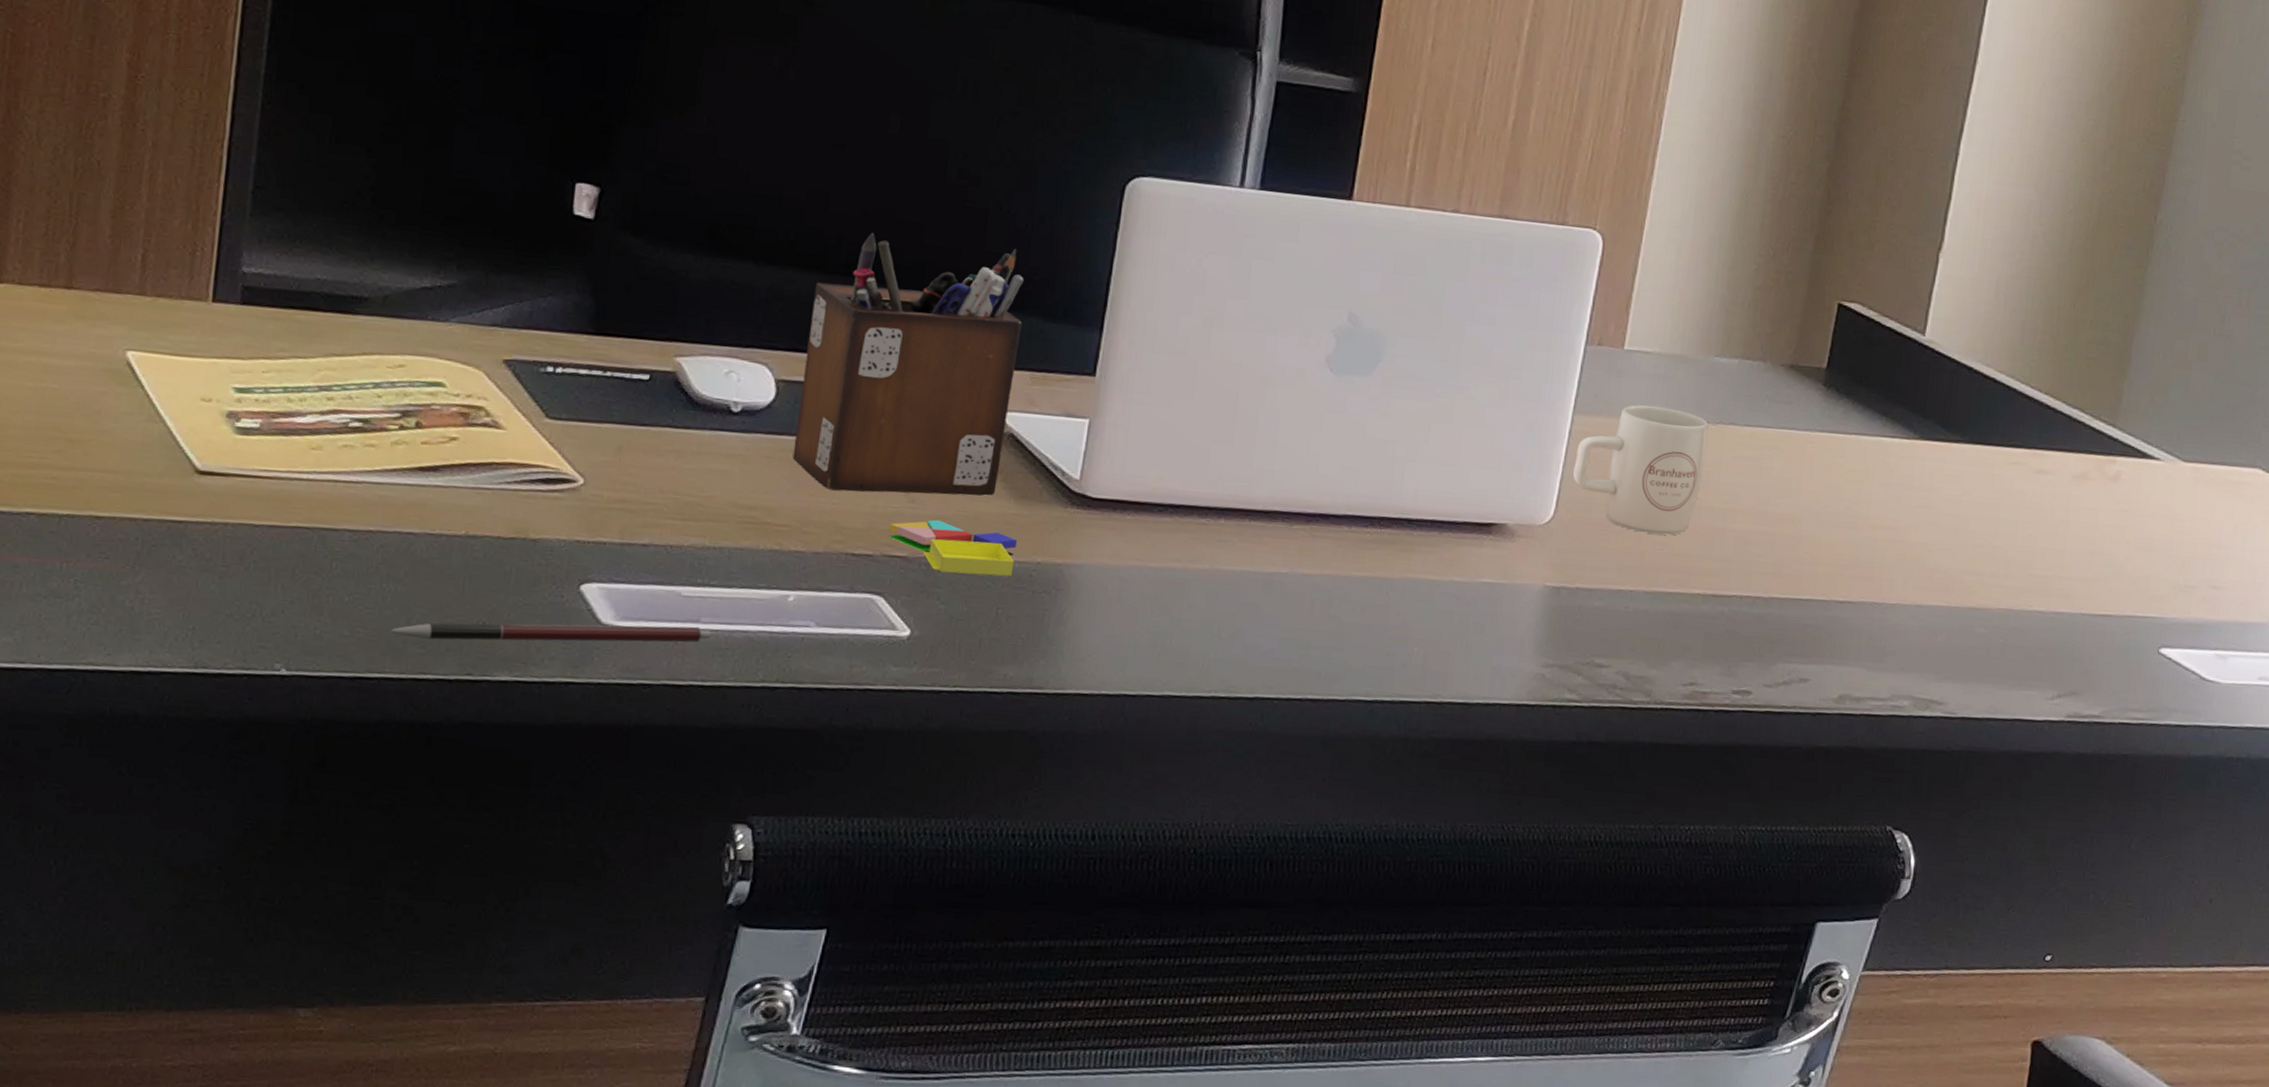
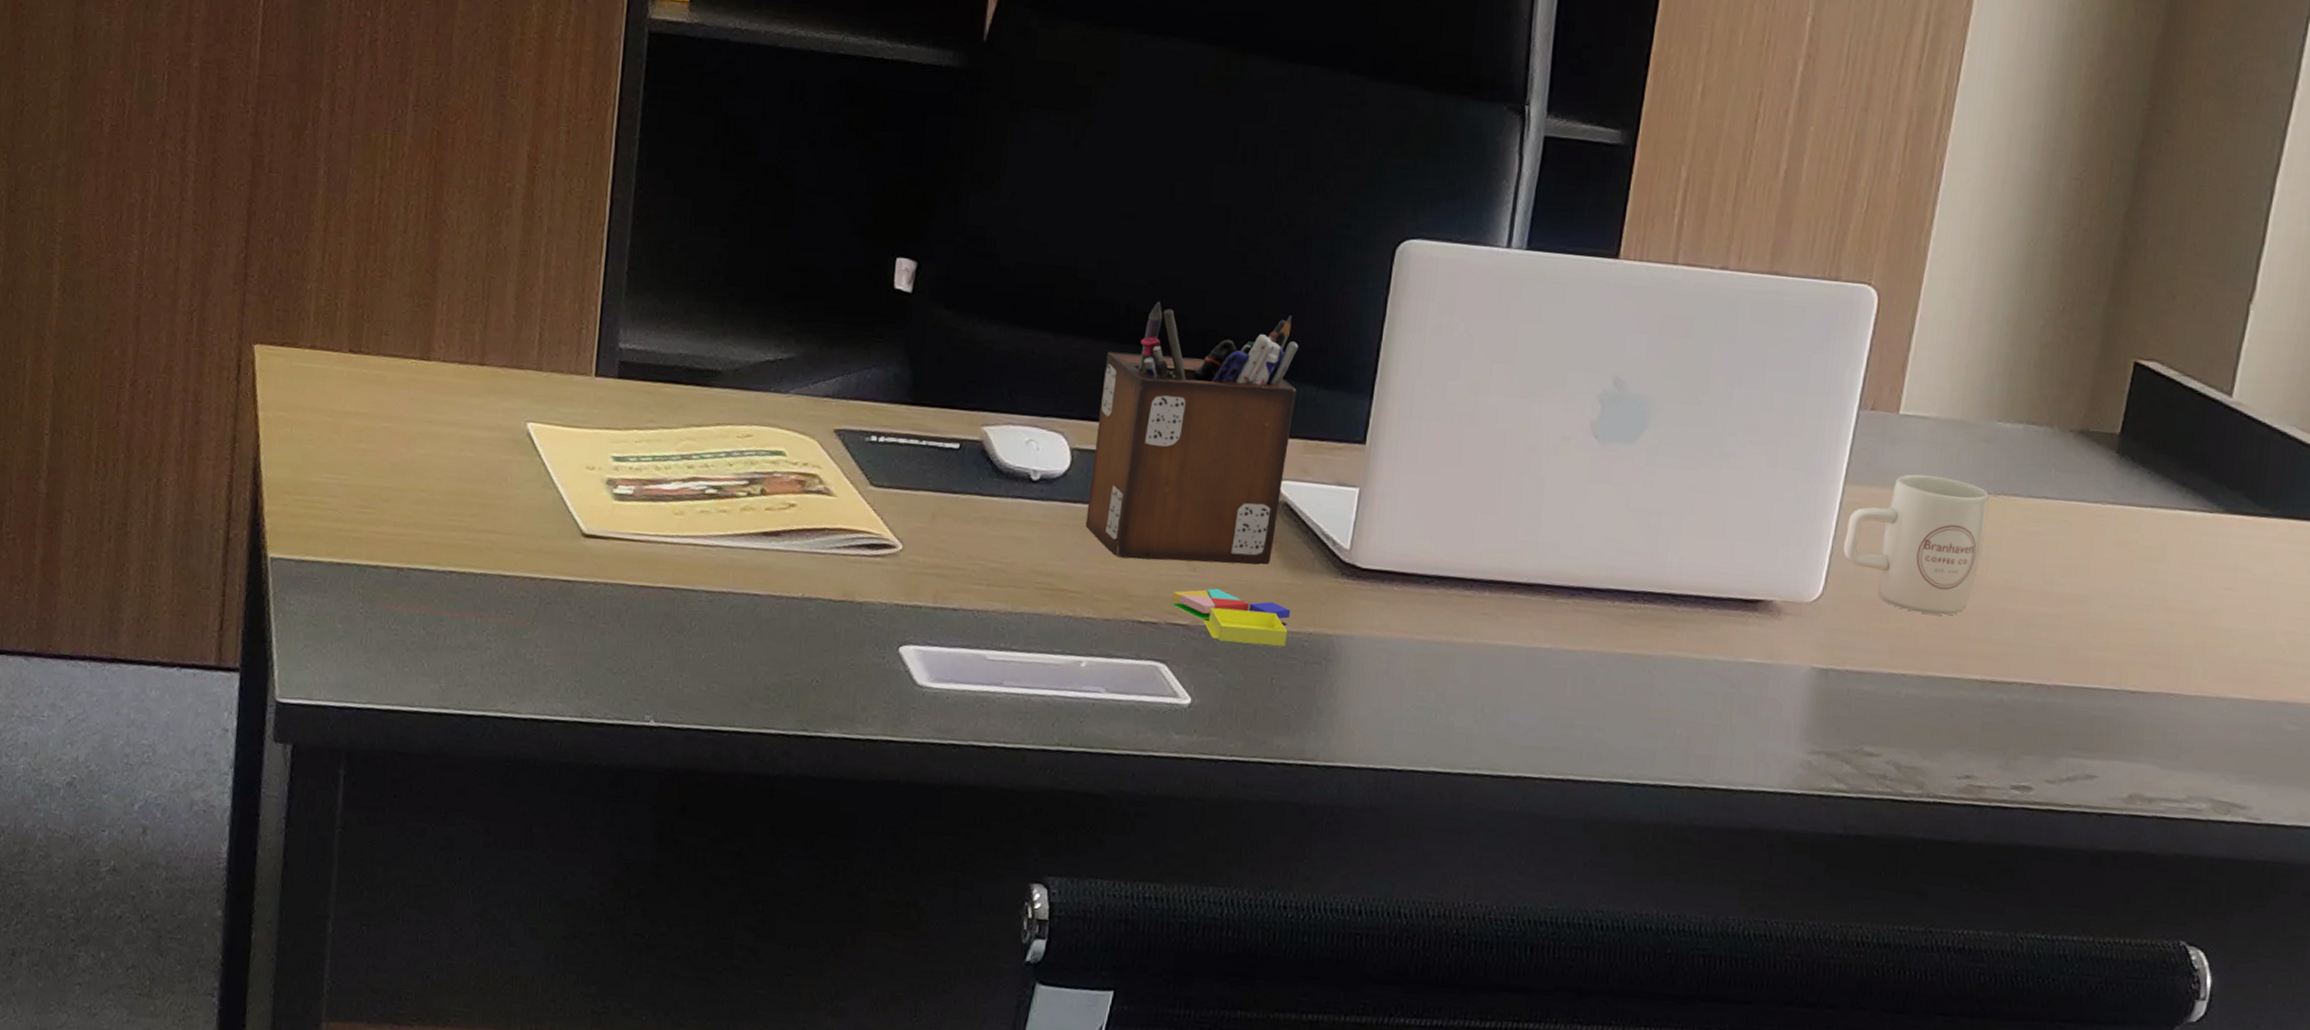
pen: present [390,623,711,643] -> none [739,680,1013,706]

